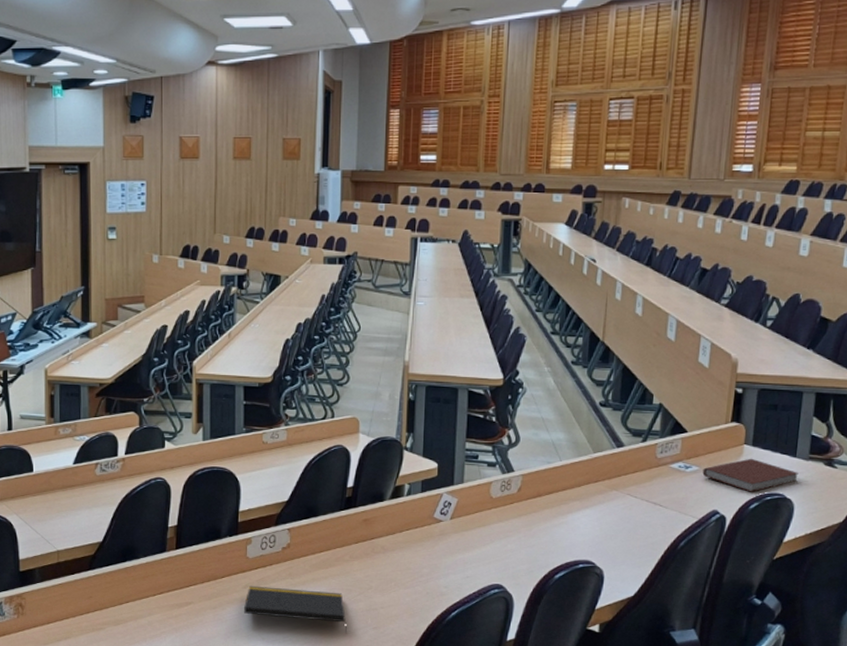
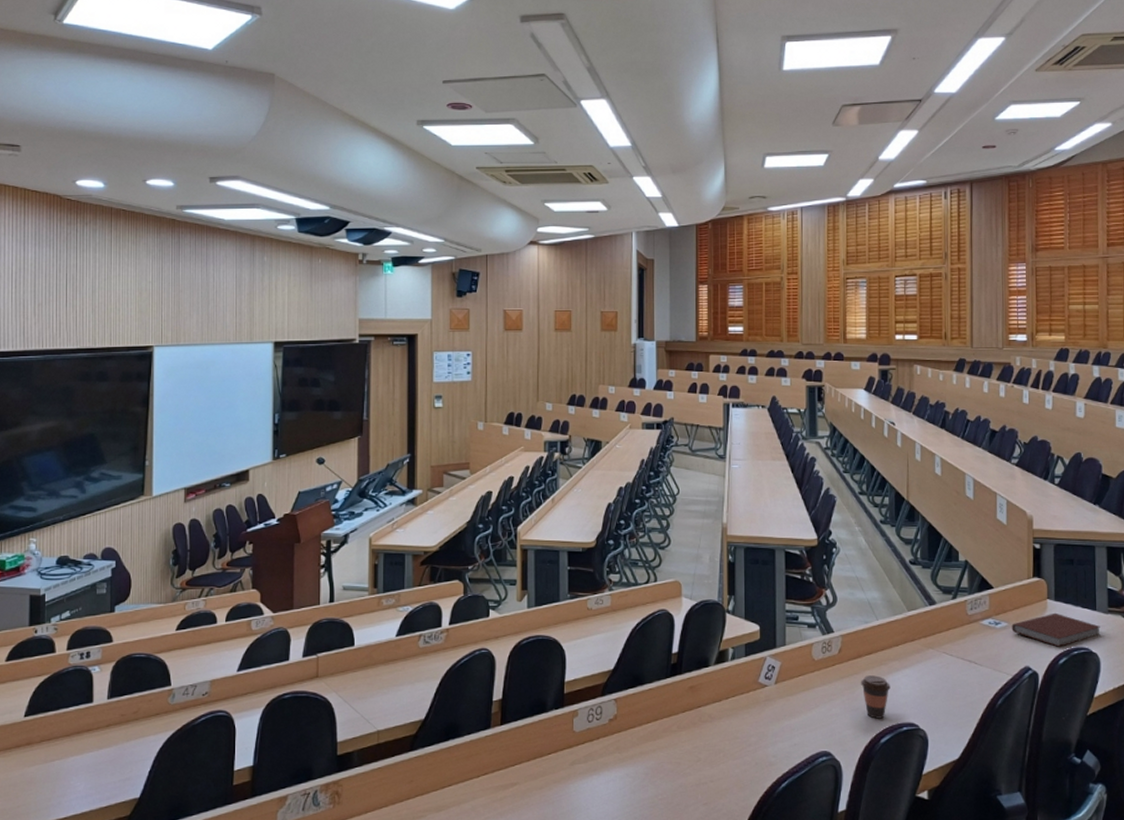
notepad: present [244,585,347,632] -> none [571,762,677,809]
coffee cup: none [538,514,569,556] -> present [860,675,891,719]

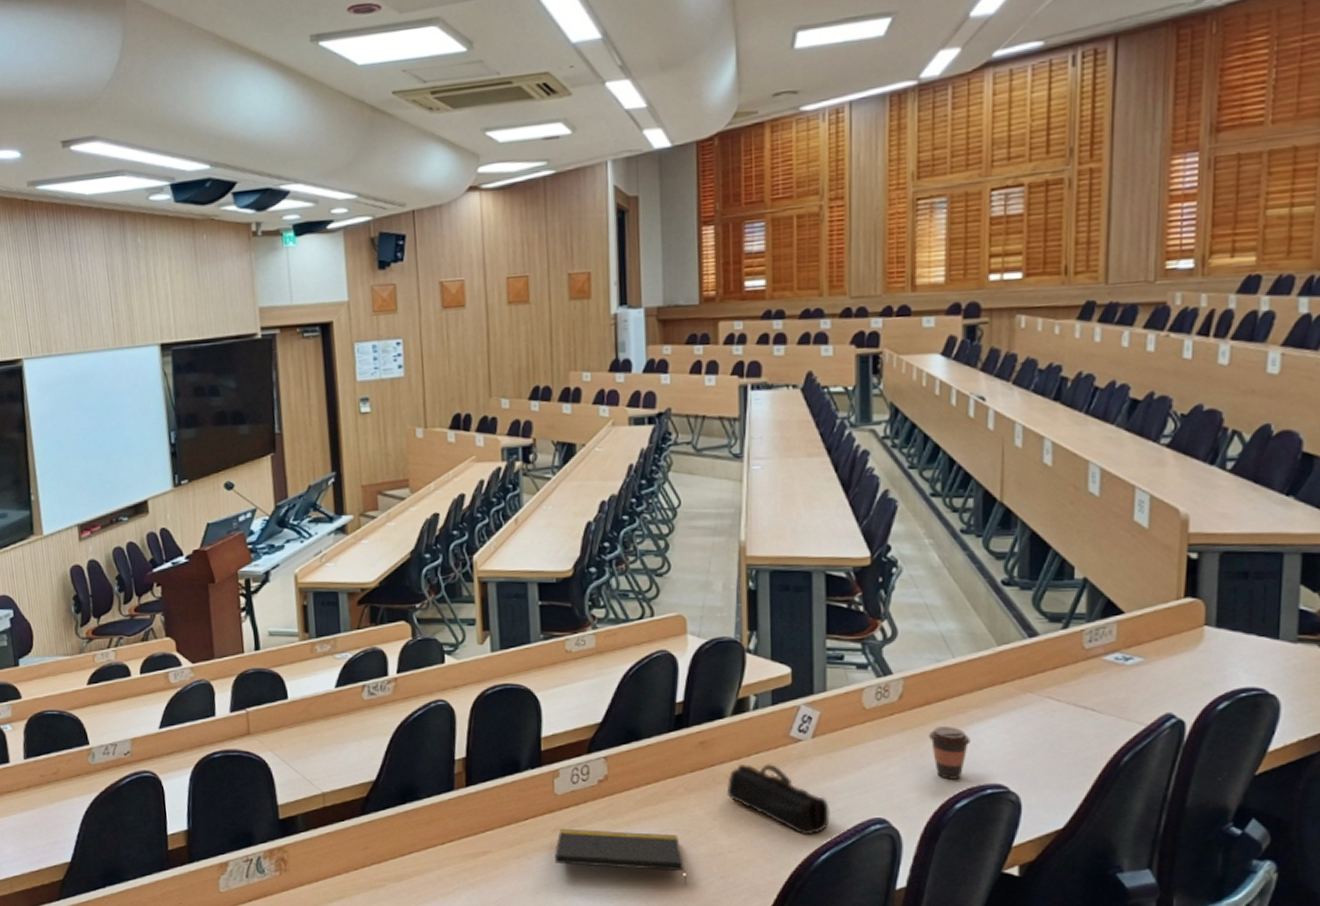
notepad: none [571,762,677,809] -> present [555,828,686,883]
pencil case: none [709,705,789,767] -> present [726,763,830,836]
book: present [1011,612,1100,647] -> none [1148,643,1284,688]

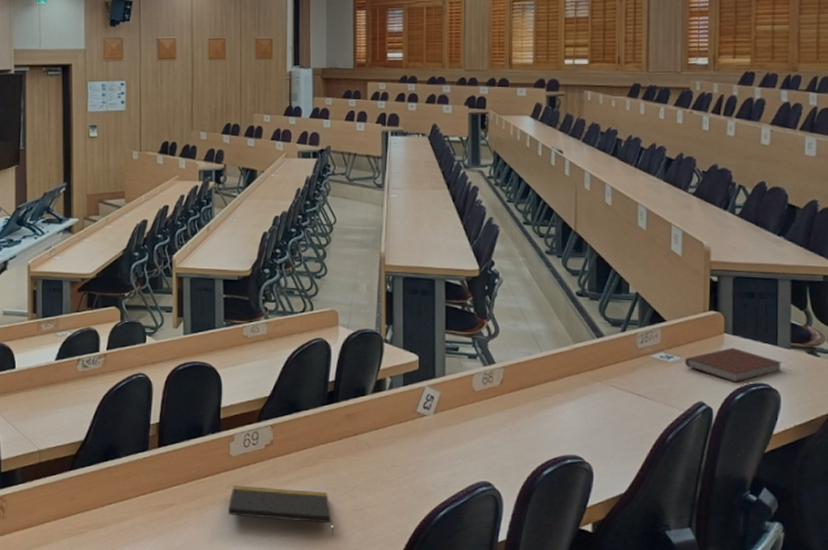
pencil case: present [726,763,830,836] -> none [366,433,447,495]
coffee cup: present [928,726,970,780] -> none [522,407,554,451]
book: none [1148,643,1284,688] -> present [685,347,782,382]

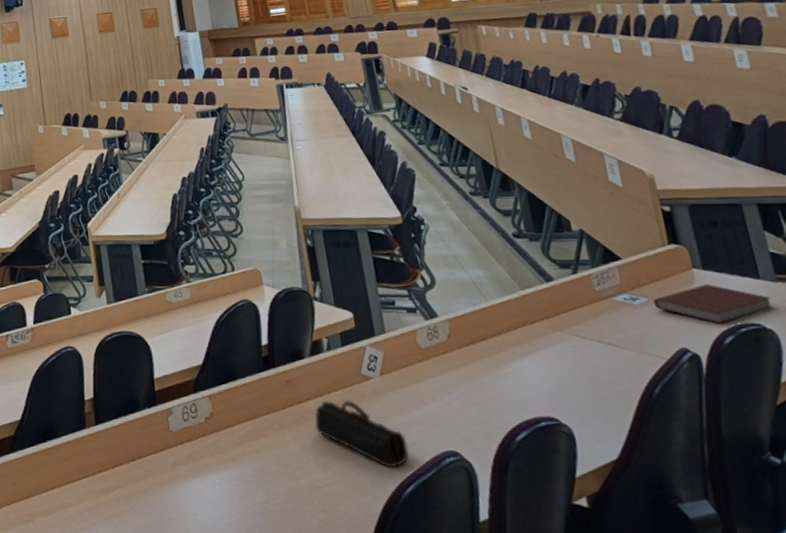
notepad: present [228,485,334,534] -> none [175,463,293,516]
pencil case: none [366,433,447,495] -> present [315,399,409,468]

